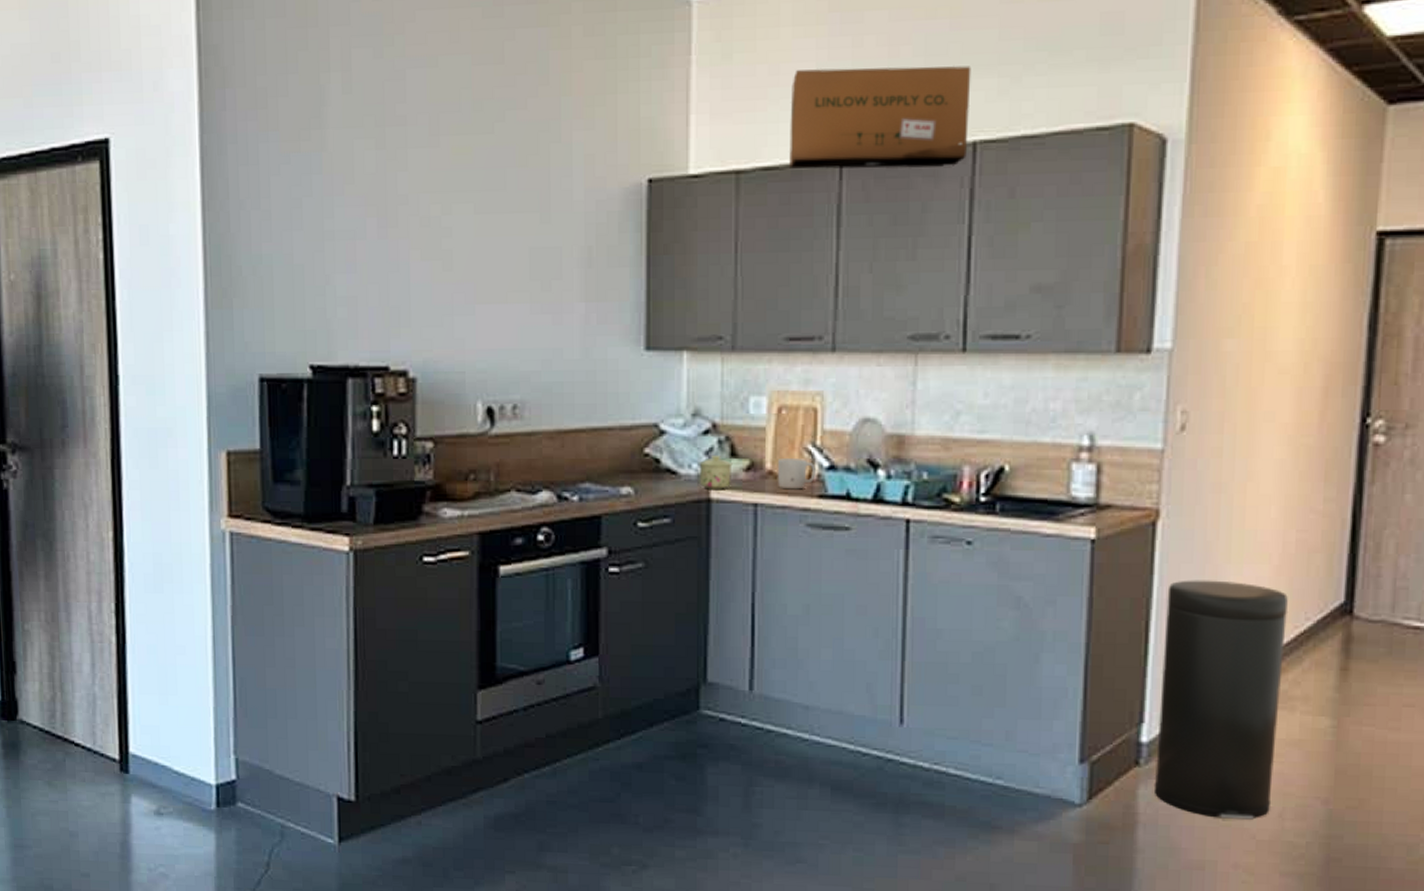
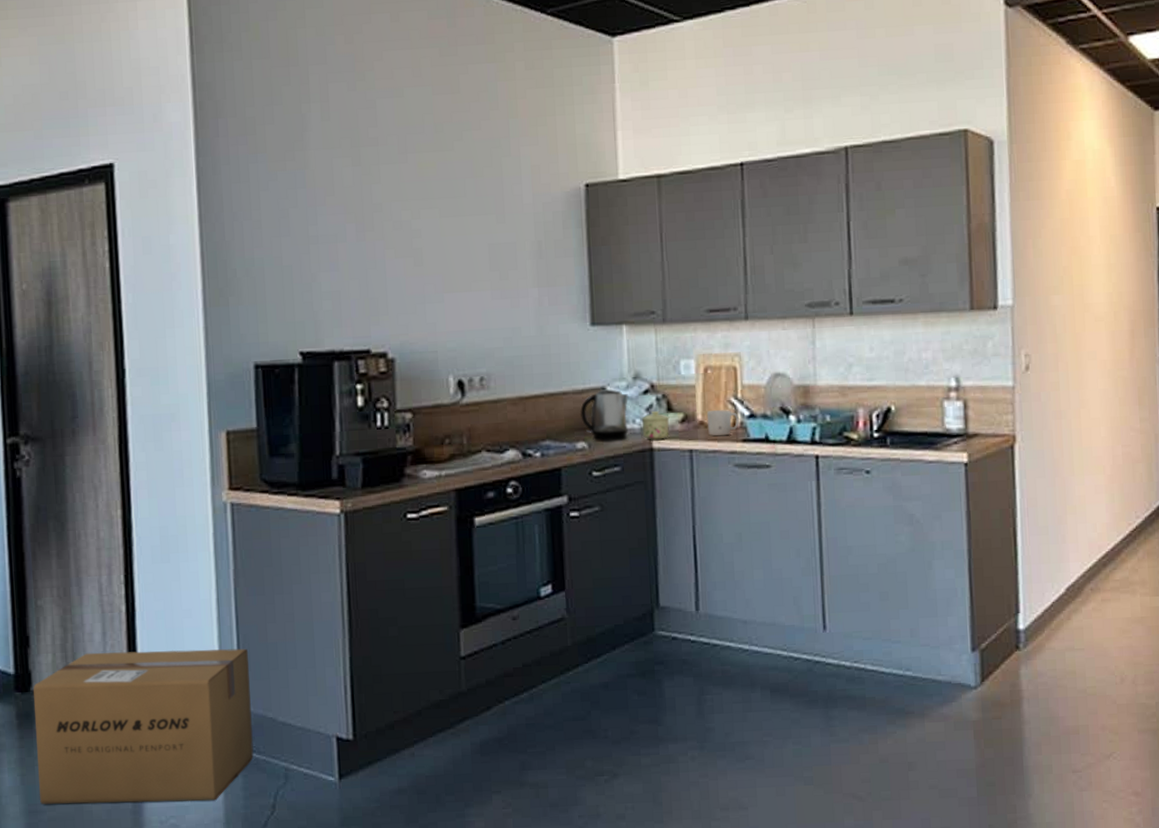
box: none [20,684,248,853] -> present [33,648,254,805]
kettle: none [627,427,685,488] -> present [580,389,628,442]
box: present [789,66,971,170] -> none [697,87,841,173]
pedal bin: present [1154,580,1289,821] -> none [1028,490,1125,689]

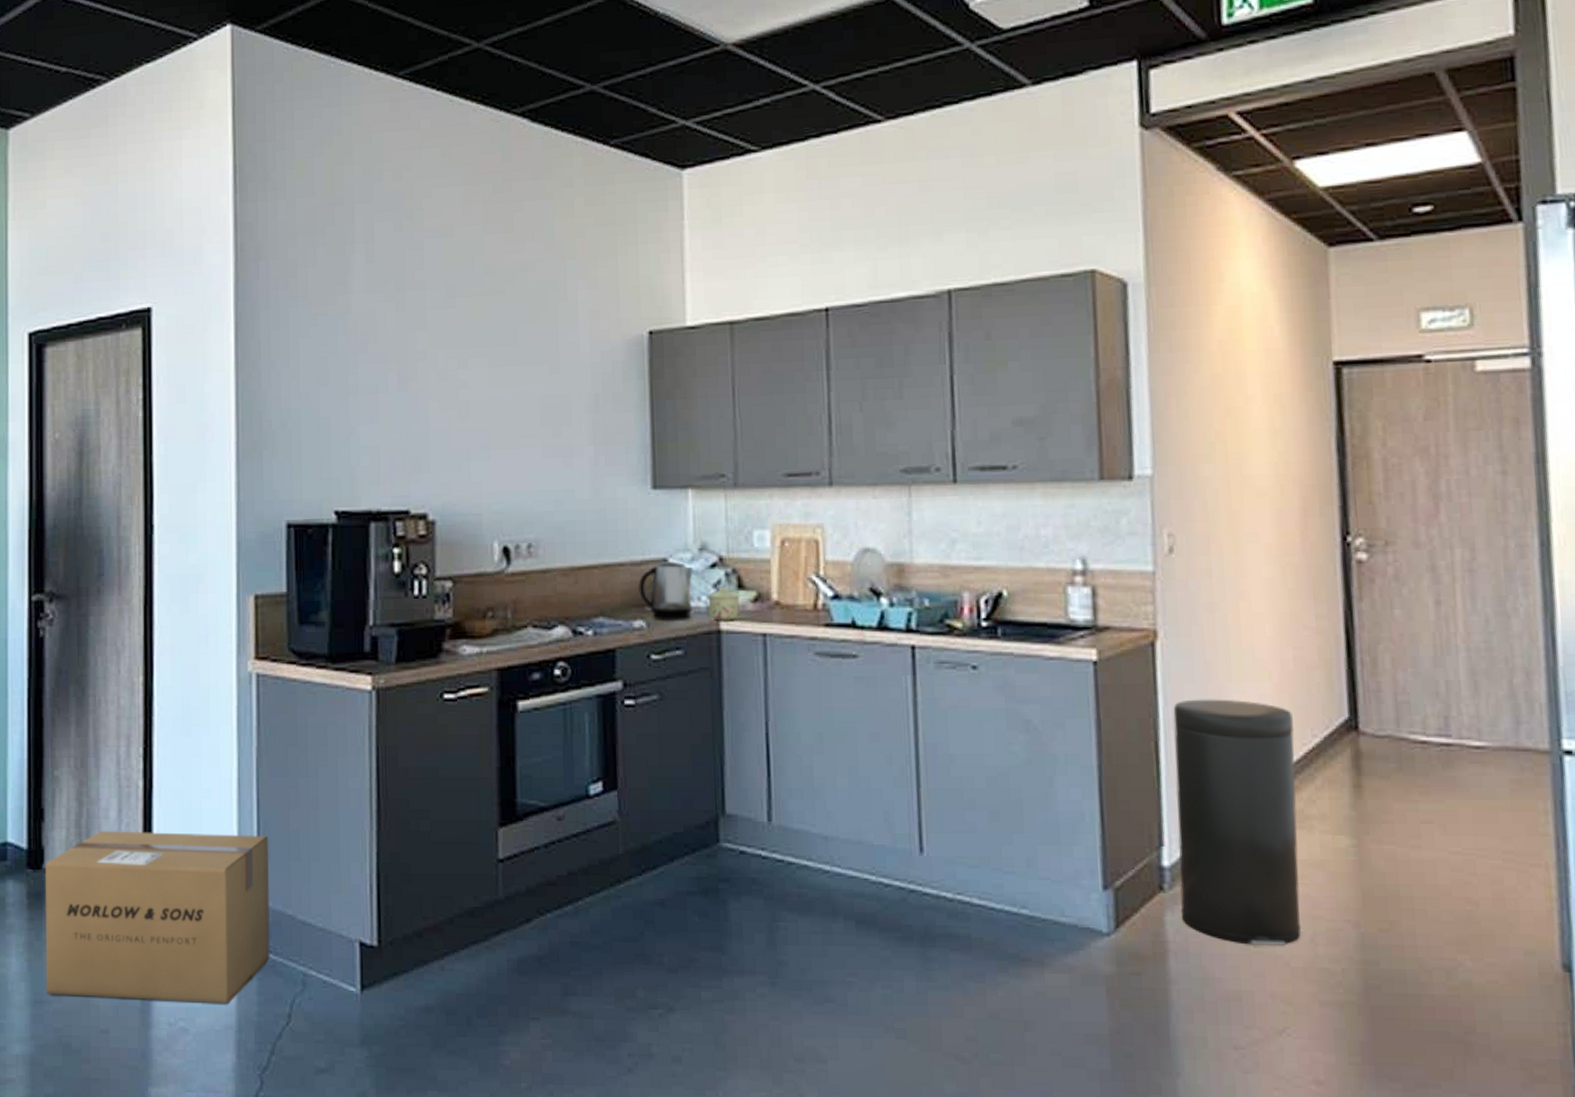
mug: present [706,410,739,437] -> none [783,589,821,619]
pedal bin: none [1028,490,1125,689] -> present [1173,699,1301,947]

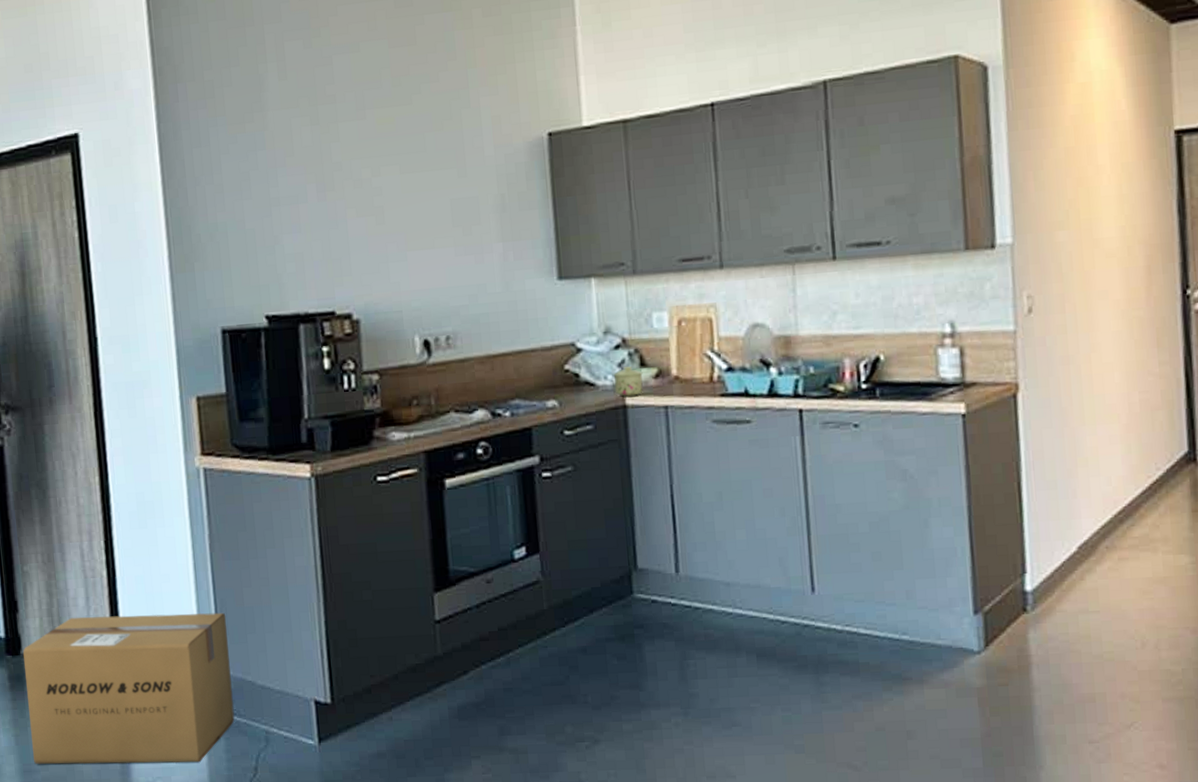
kettle: present [638,561,693,621] -> none [550,345,600,400]
pedal bin: present [1173,699,1301,947] -> none [1033,441,1146,654]

